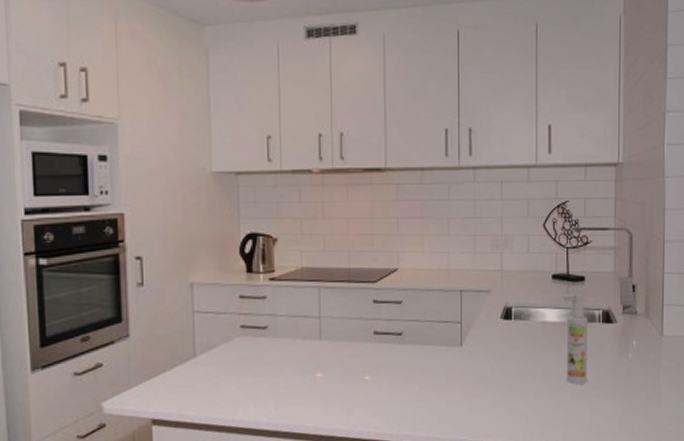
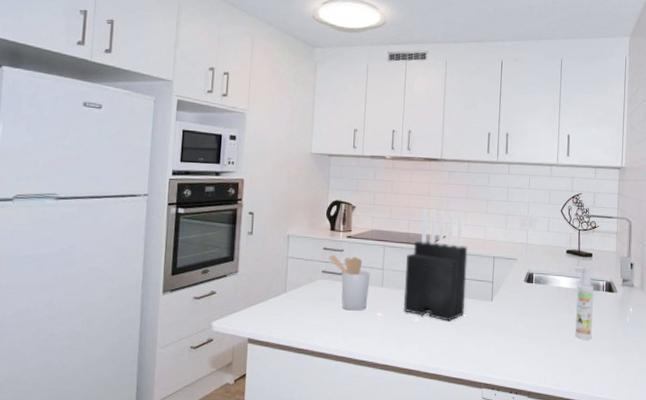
utensil holder: none [247,304,304,373] -> present [328,255,371,311]
knife block: none [349,234,428,376] -> present [404,209,468,322]

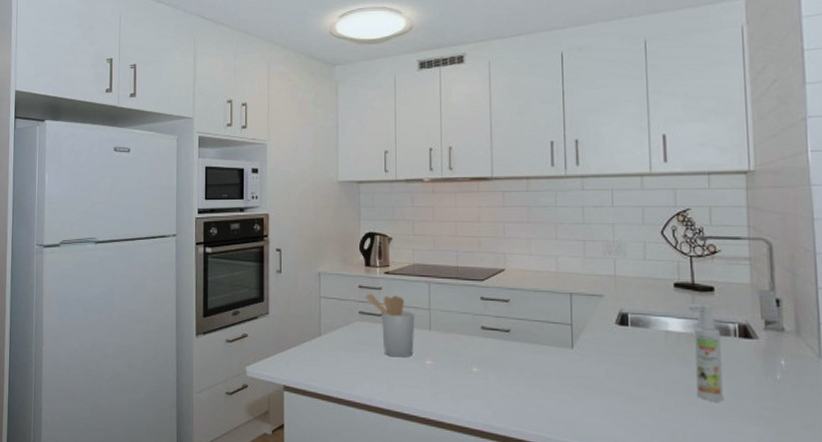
knife block: present [404,209,468,322] -> none [457,238,537,373]

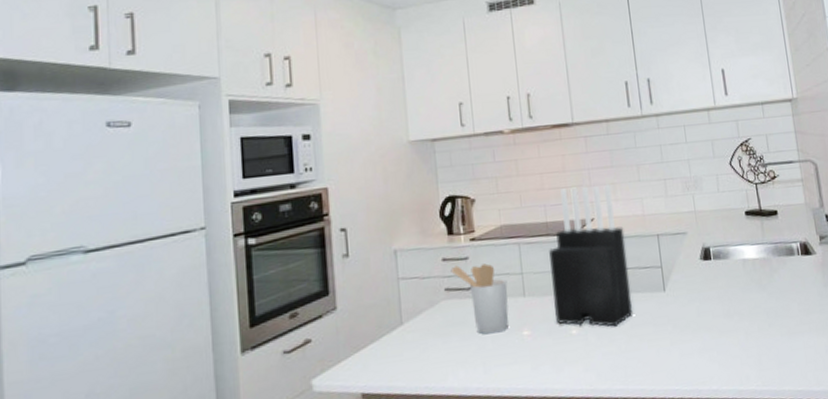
knife block: none [457,238,537,373] -> present [549,183,634,327]
spray bottle: present [687,303,723,402] -> none [758,228,795,322]

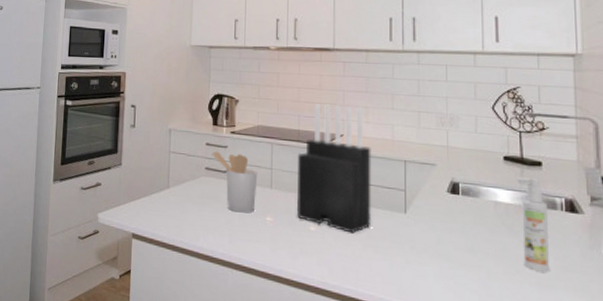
spray bottle: none [758,228,795,322] -> present [516,176,549,273]

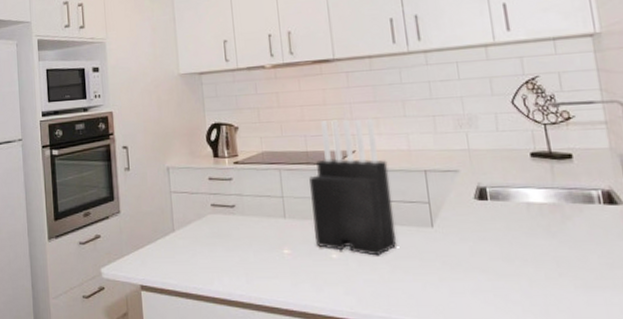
utensil holder: present [212,151,258,213] -> none [216,185,270,249]
spray bottle: present [516,176,549,273] -> none [546,172,595,273]

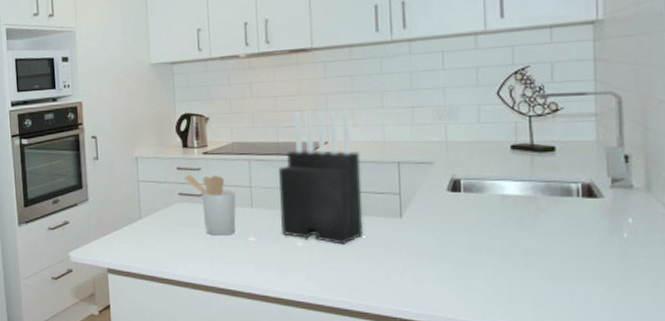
utensil holder: none [216,185,270,249] -> present [184,174,236,236]

